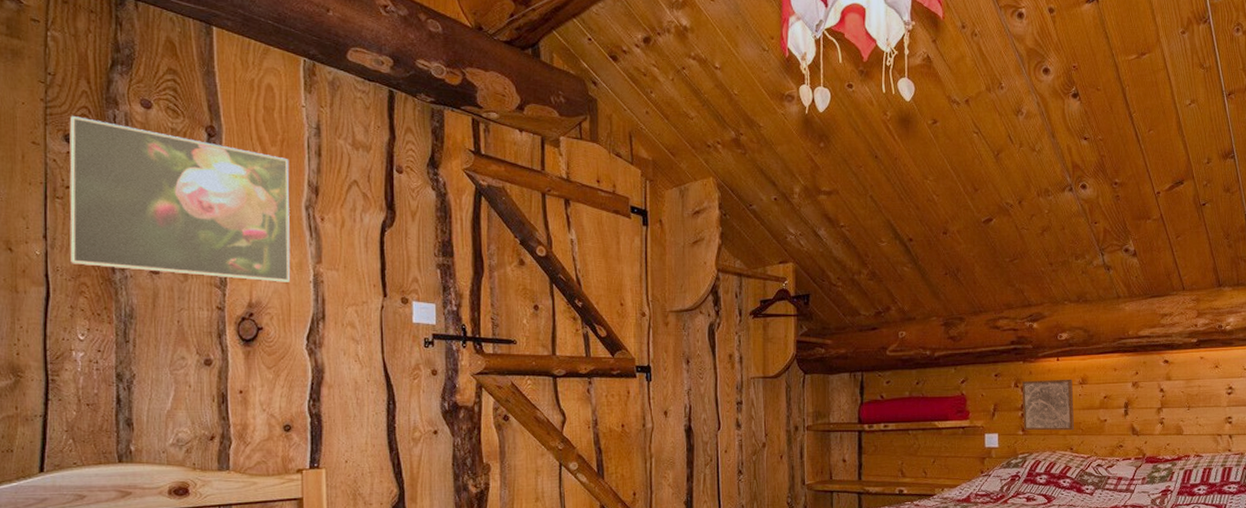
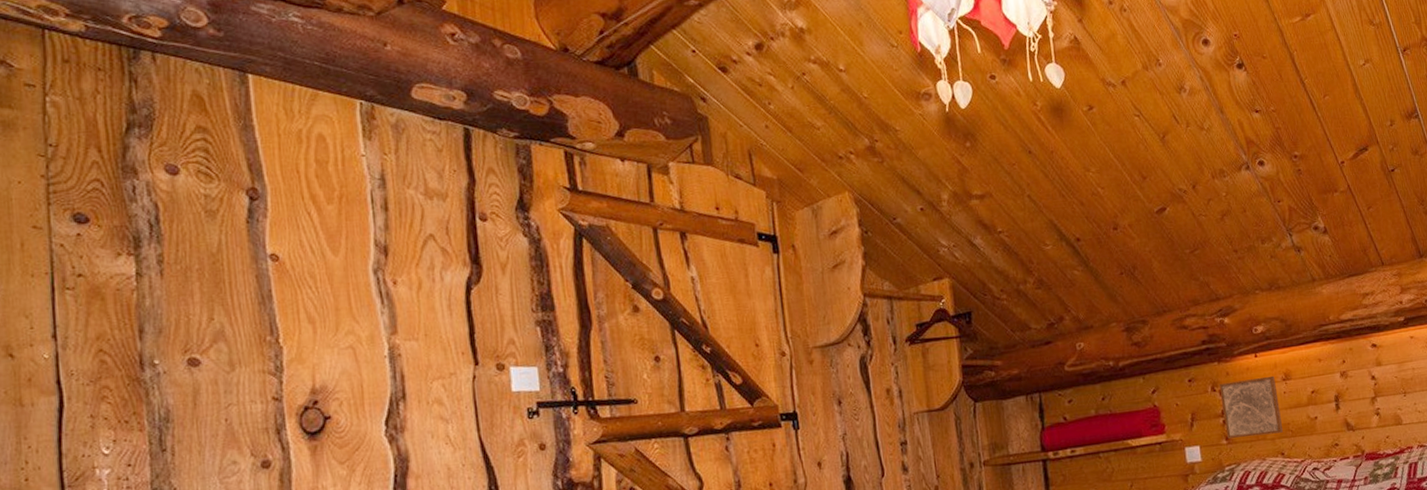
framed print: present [68,115,291,284] -> none [77,190,360,366]

